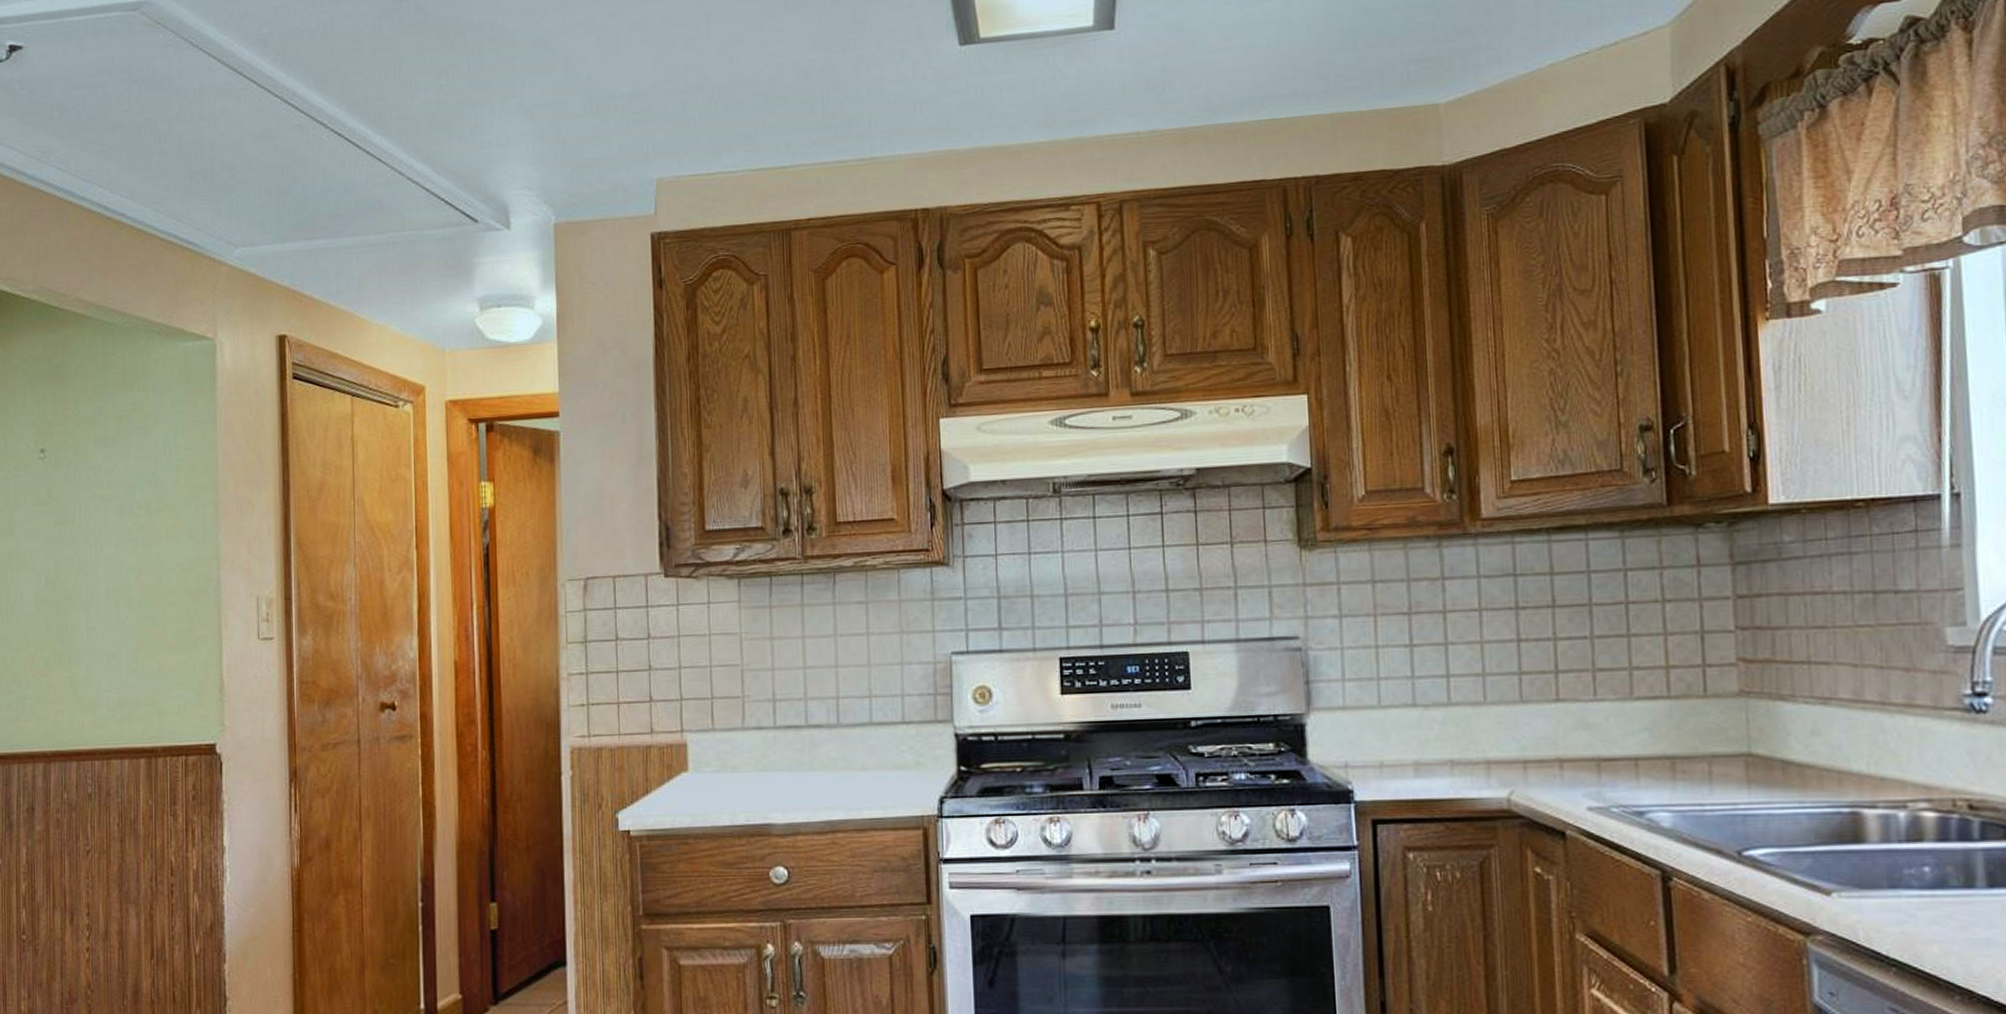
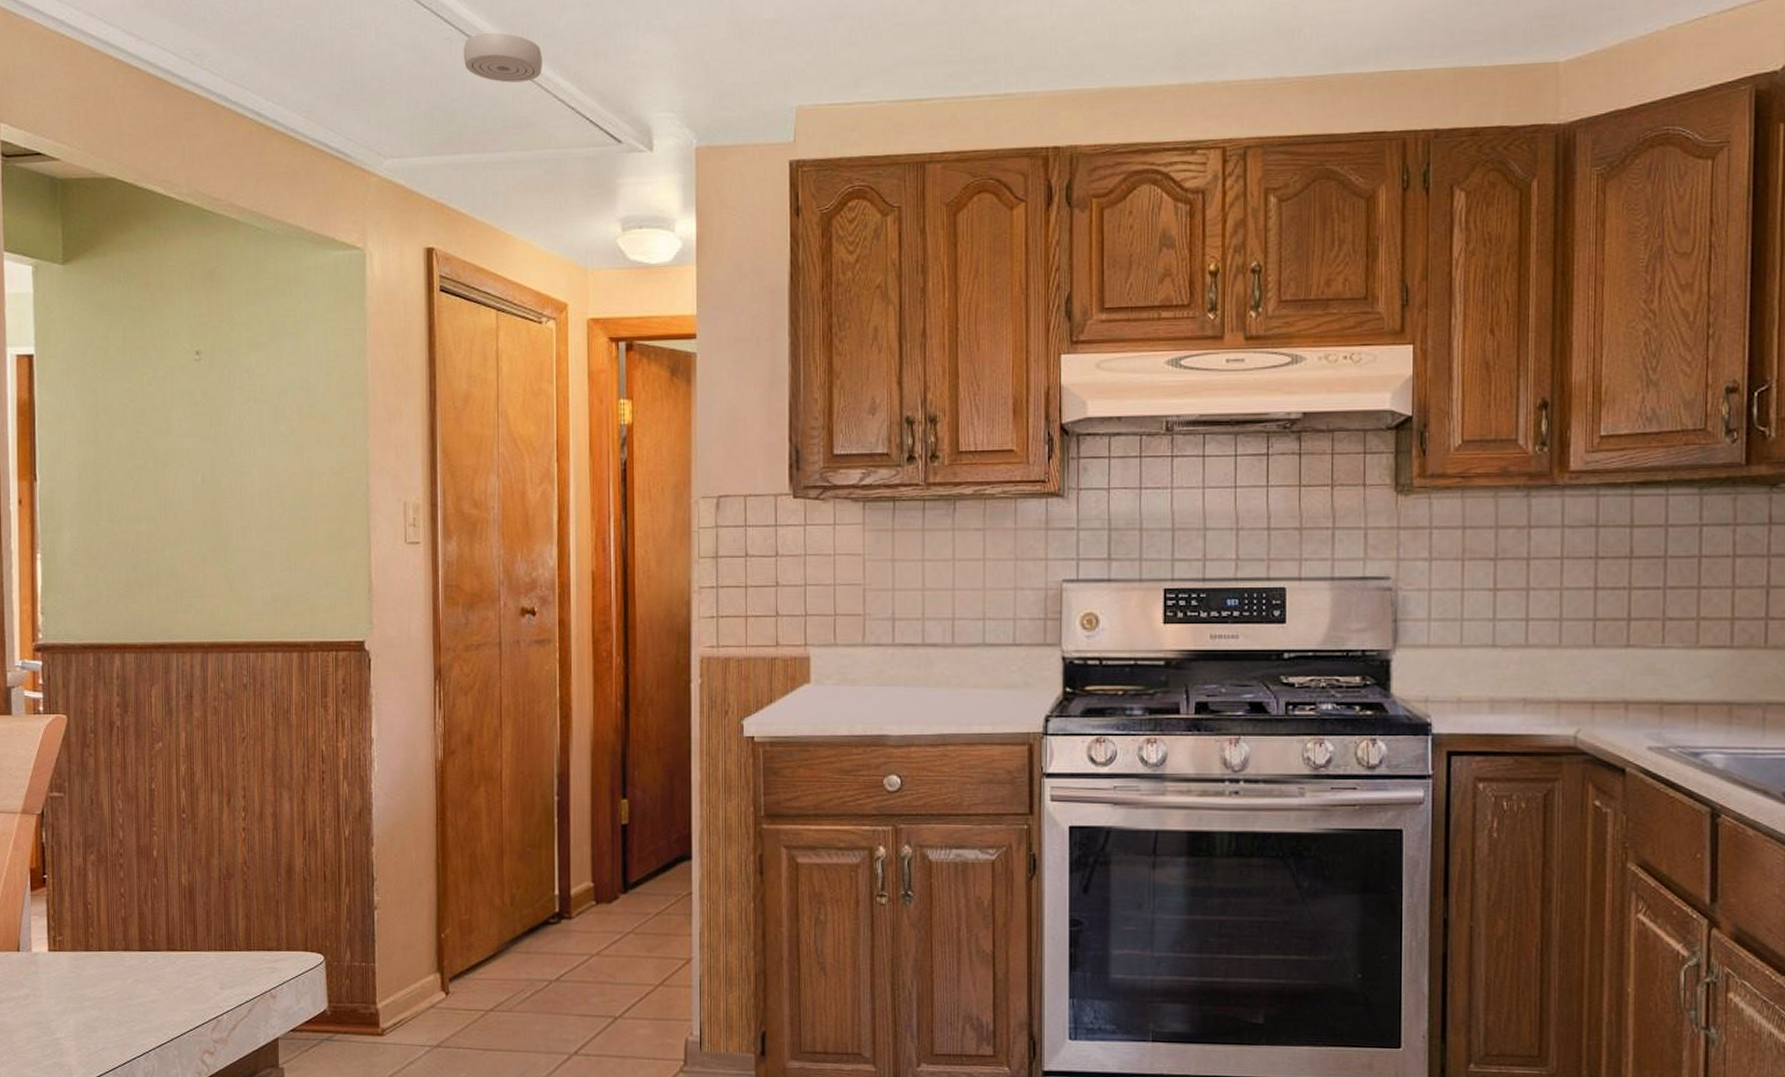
smoke detector: none [314,118,396,167] -> present [463,32,542,83]

